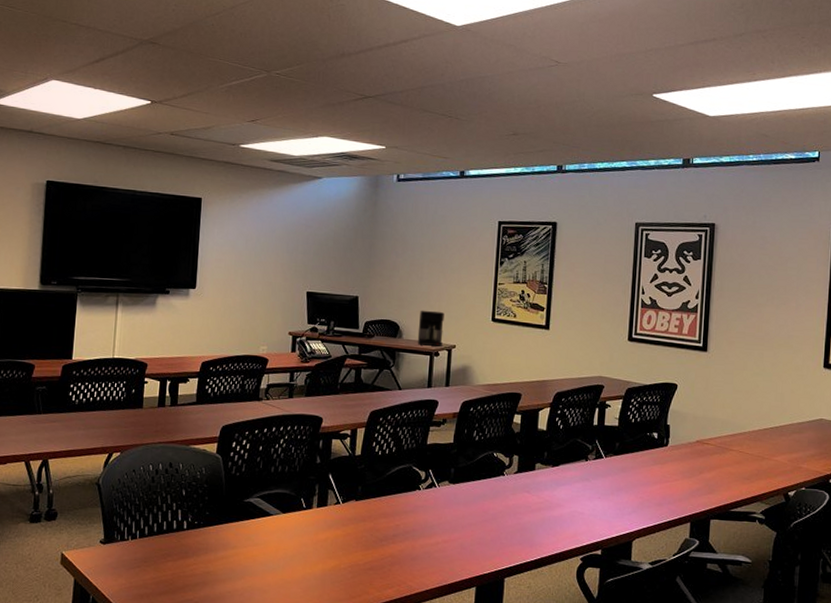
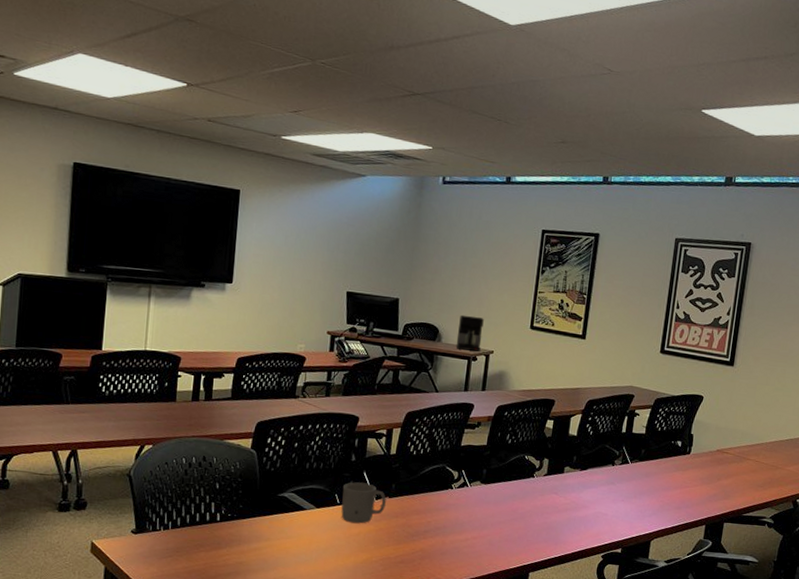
mug: none [307,485,353,529] -> present [341,482,386,524]

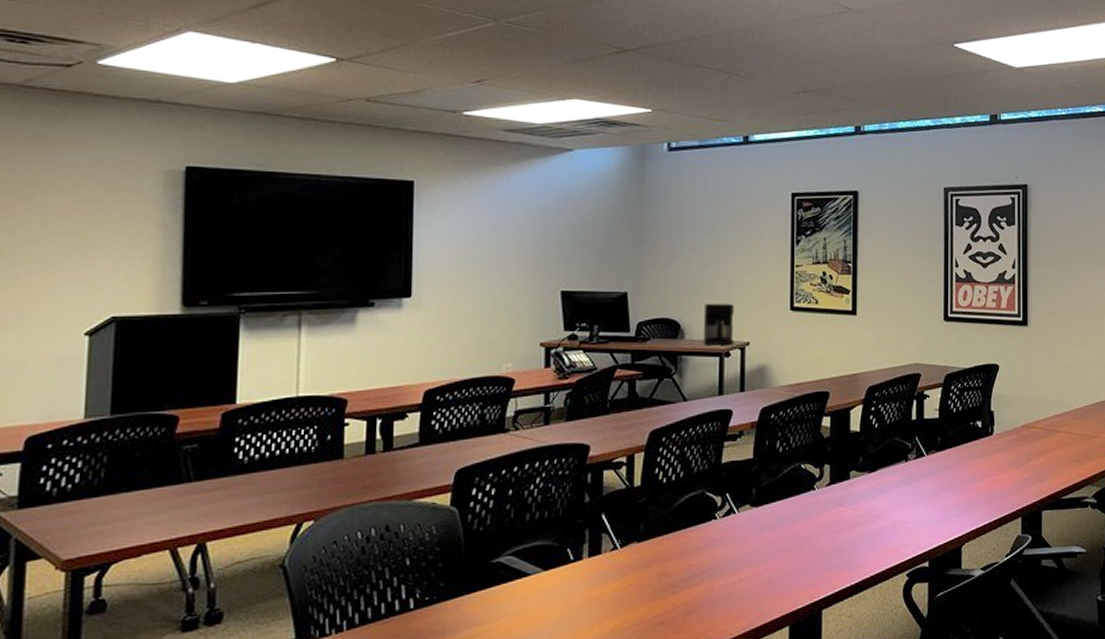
mug: present [341,482,386,524] -> none [575,528,634,583]

